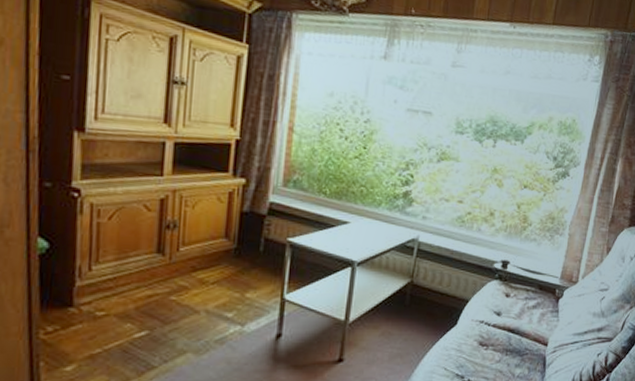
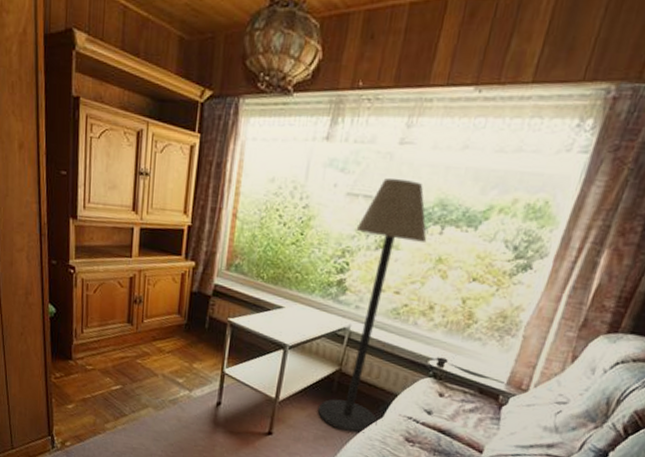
floor lamp: none [392,97,483,346] -> present [318,178,427,434]

